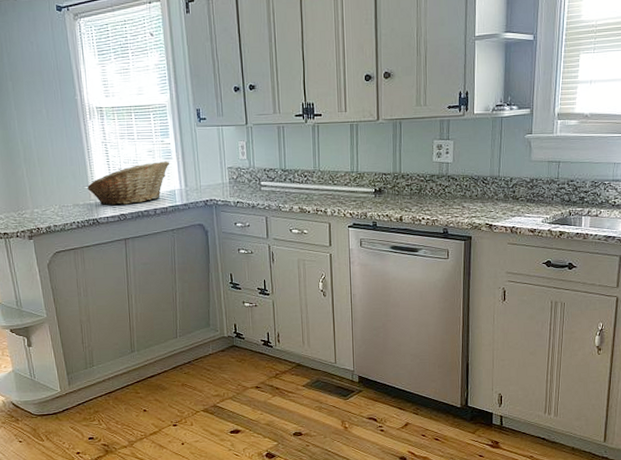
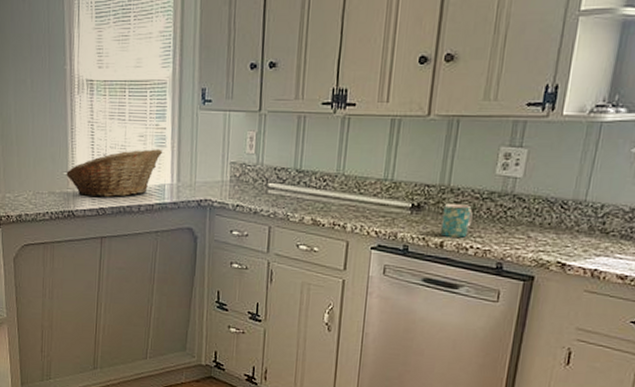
mug: none [399,186,421,213] -> present [441,204,473,238]

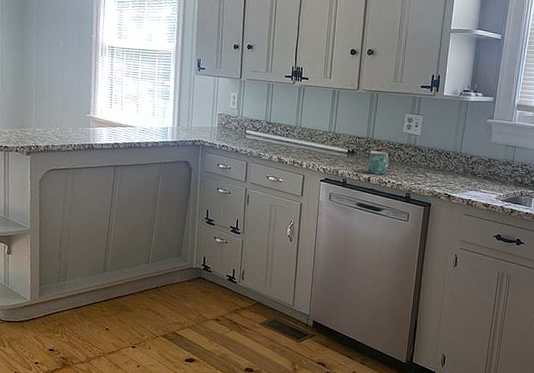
fruit basket: present [66,149,162,198] -> none [88,100,166,135]

